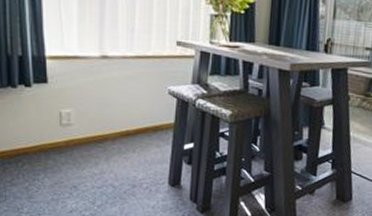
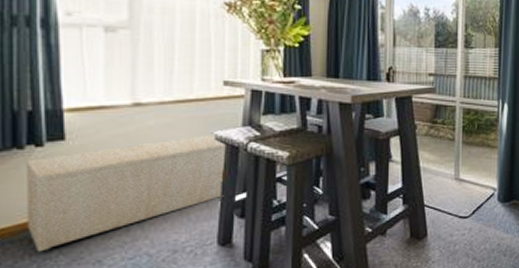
storage bench: none [19,88,224,174] -> present [27,134,281,252]

